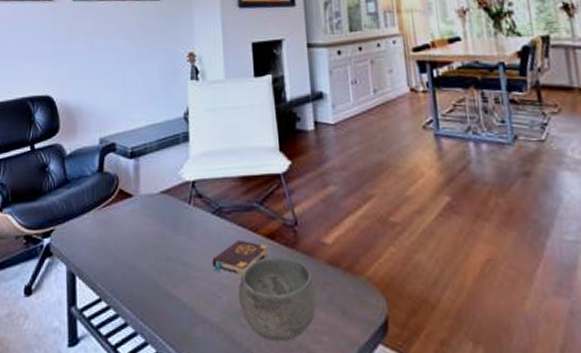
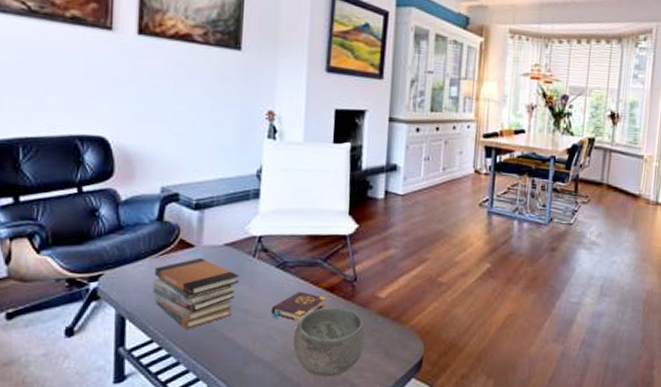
book stack: none [98,207,178,285] -> present [153,257,240,329]

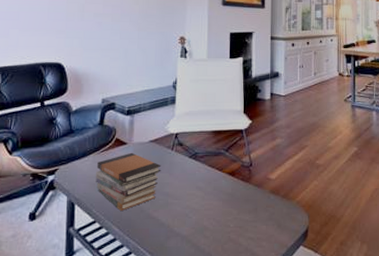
book: present [271,291,327,321] -> none [187,176,229,201]
bowl: present [293,307,366,377] -> none [204,188,262,247]

